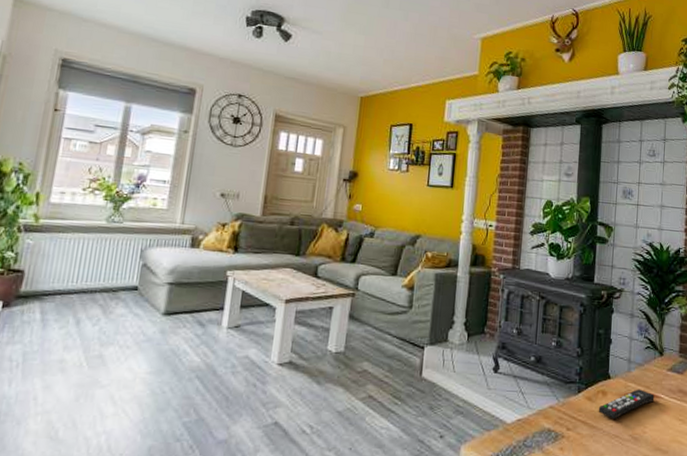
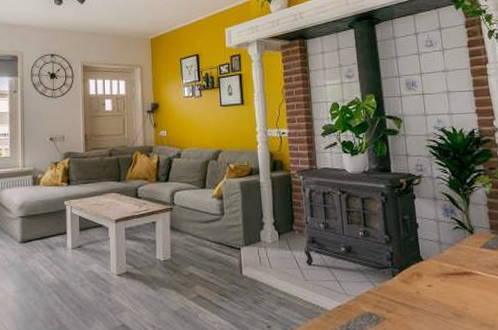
remote control: present [598,389,655,420] -> none [415,268,472,299]

